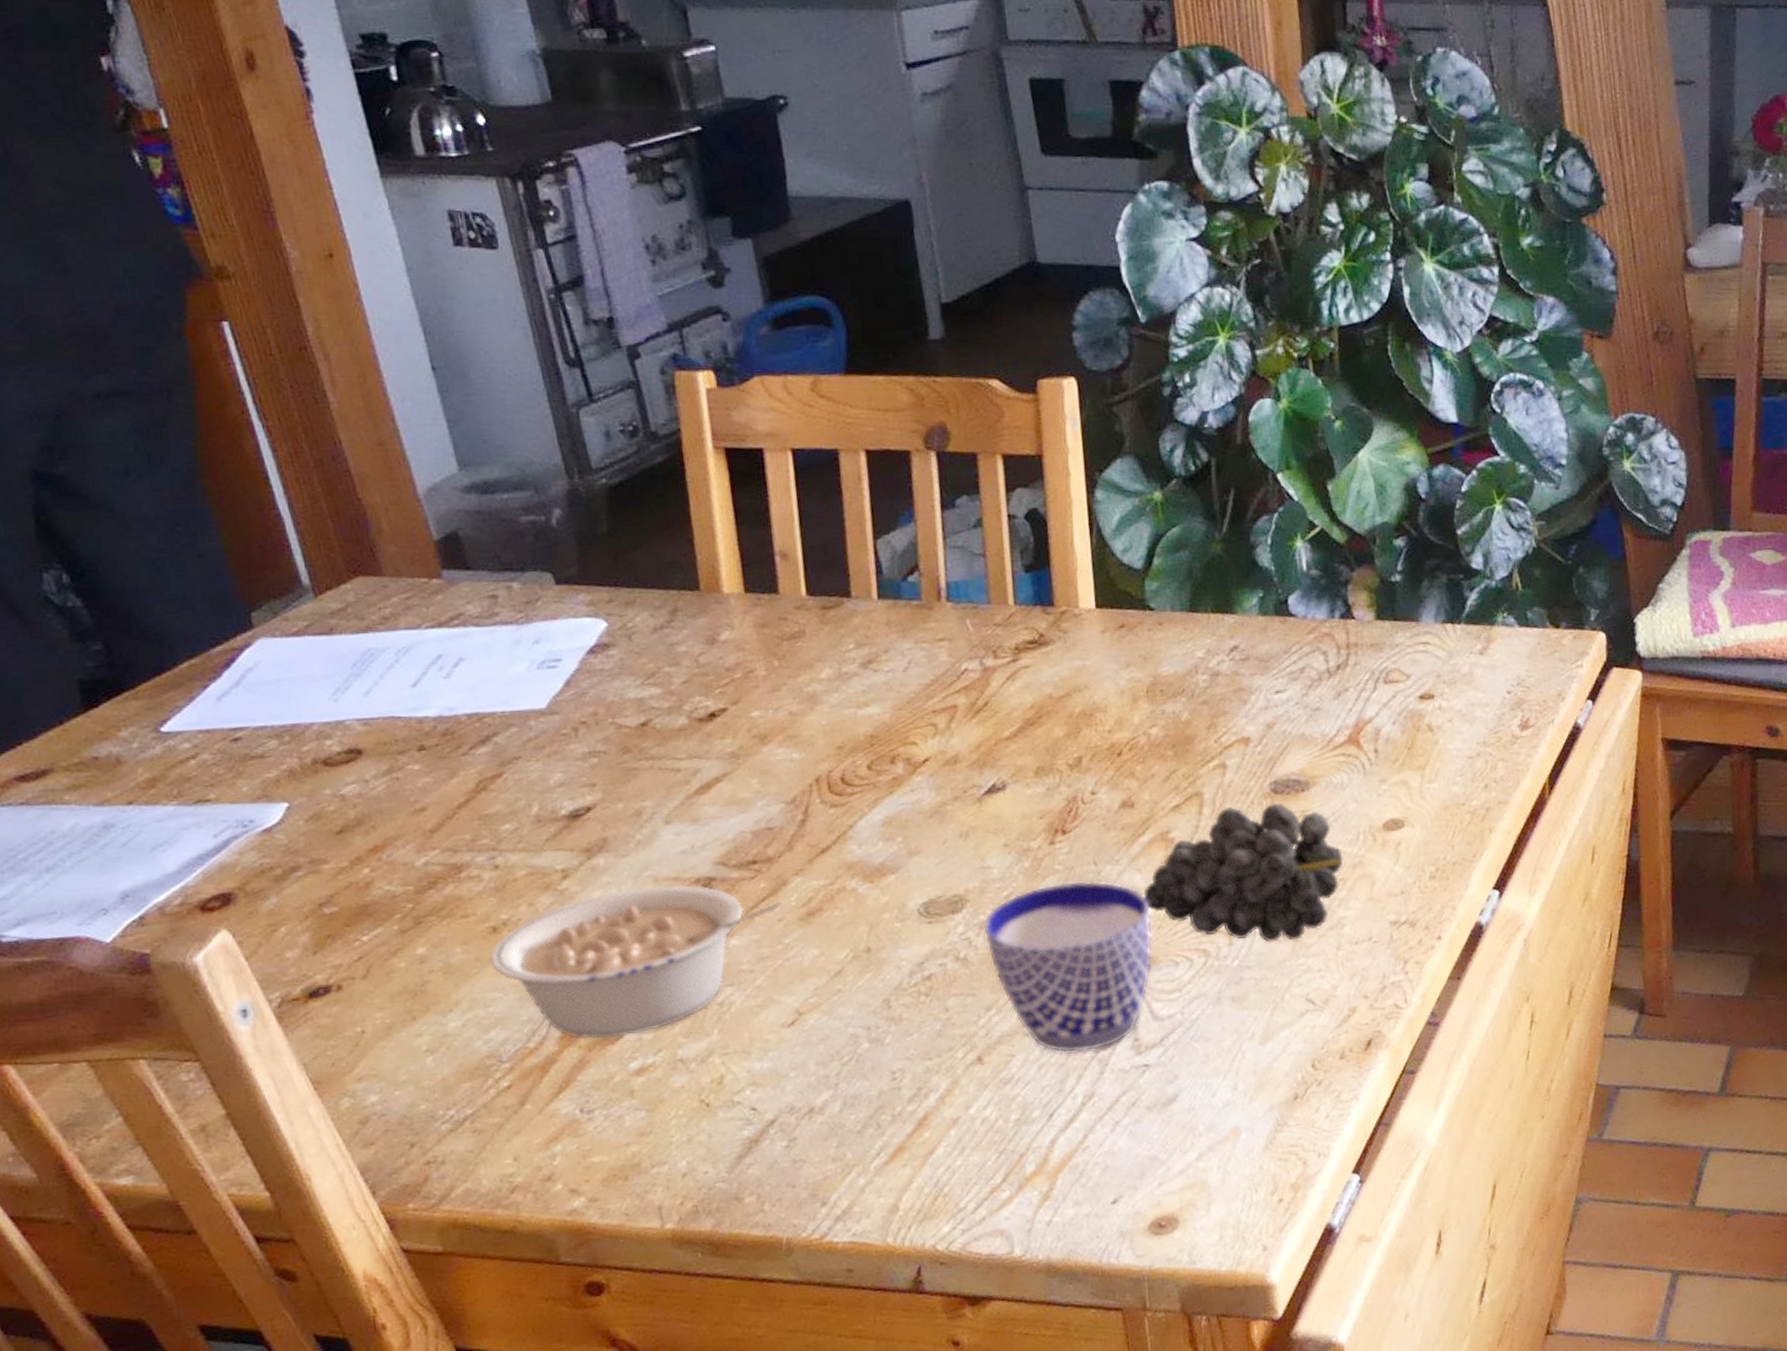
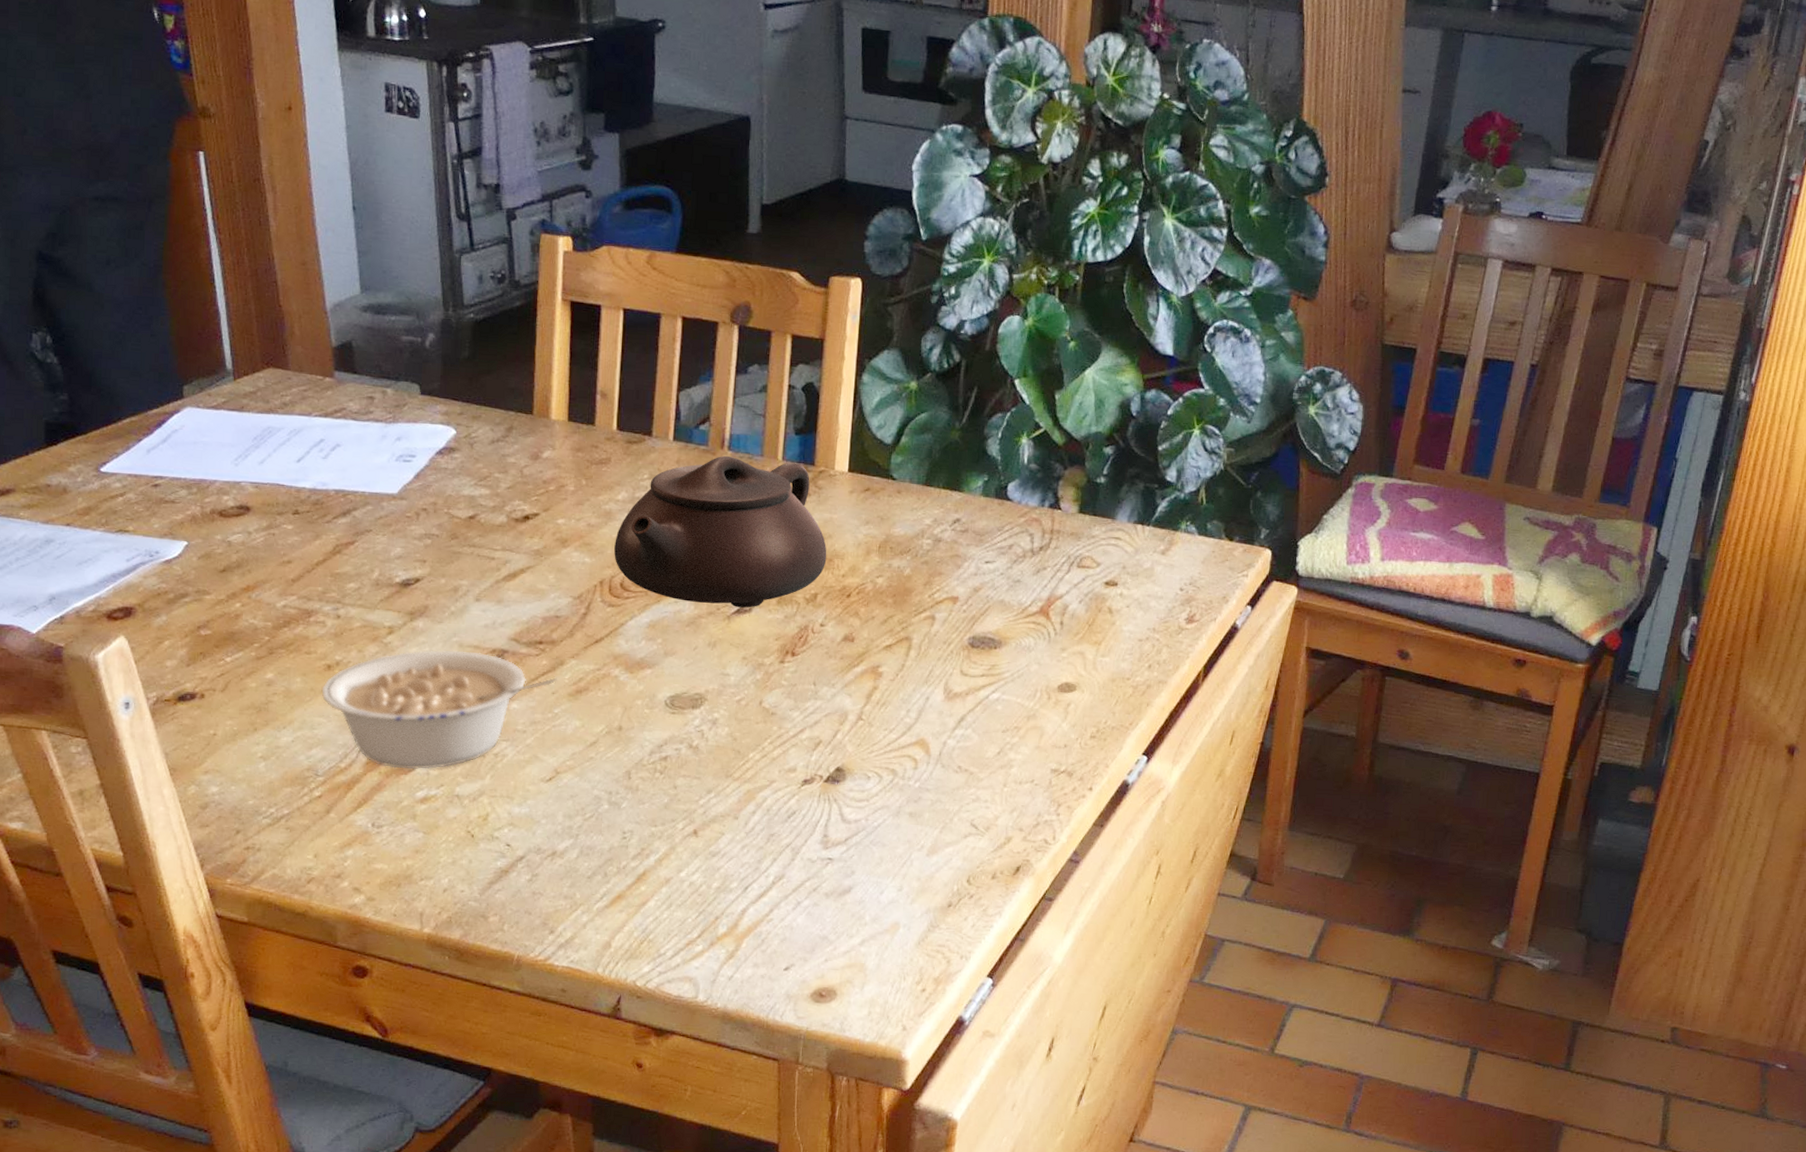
teapot: none [826,606,1087,788] -> present [614,455,827,608]
cup: present [983,880,1153,1054] -> none [715,695,853,840]
fruit: present [1142,803,1344,943] -> none [849,653,1021,774]

